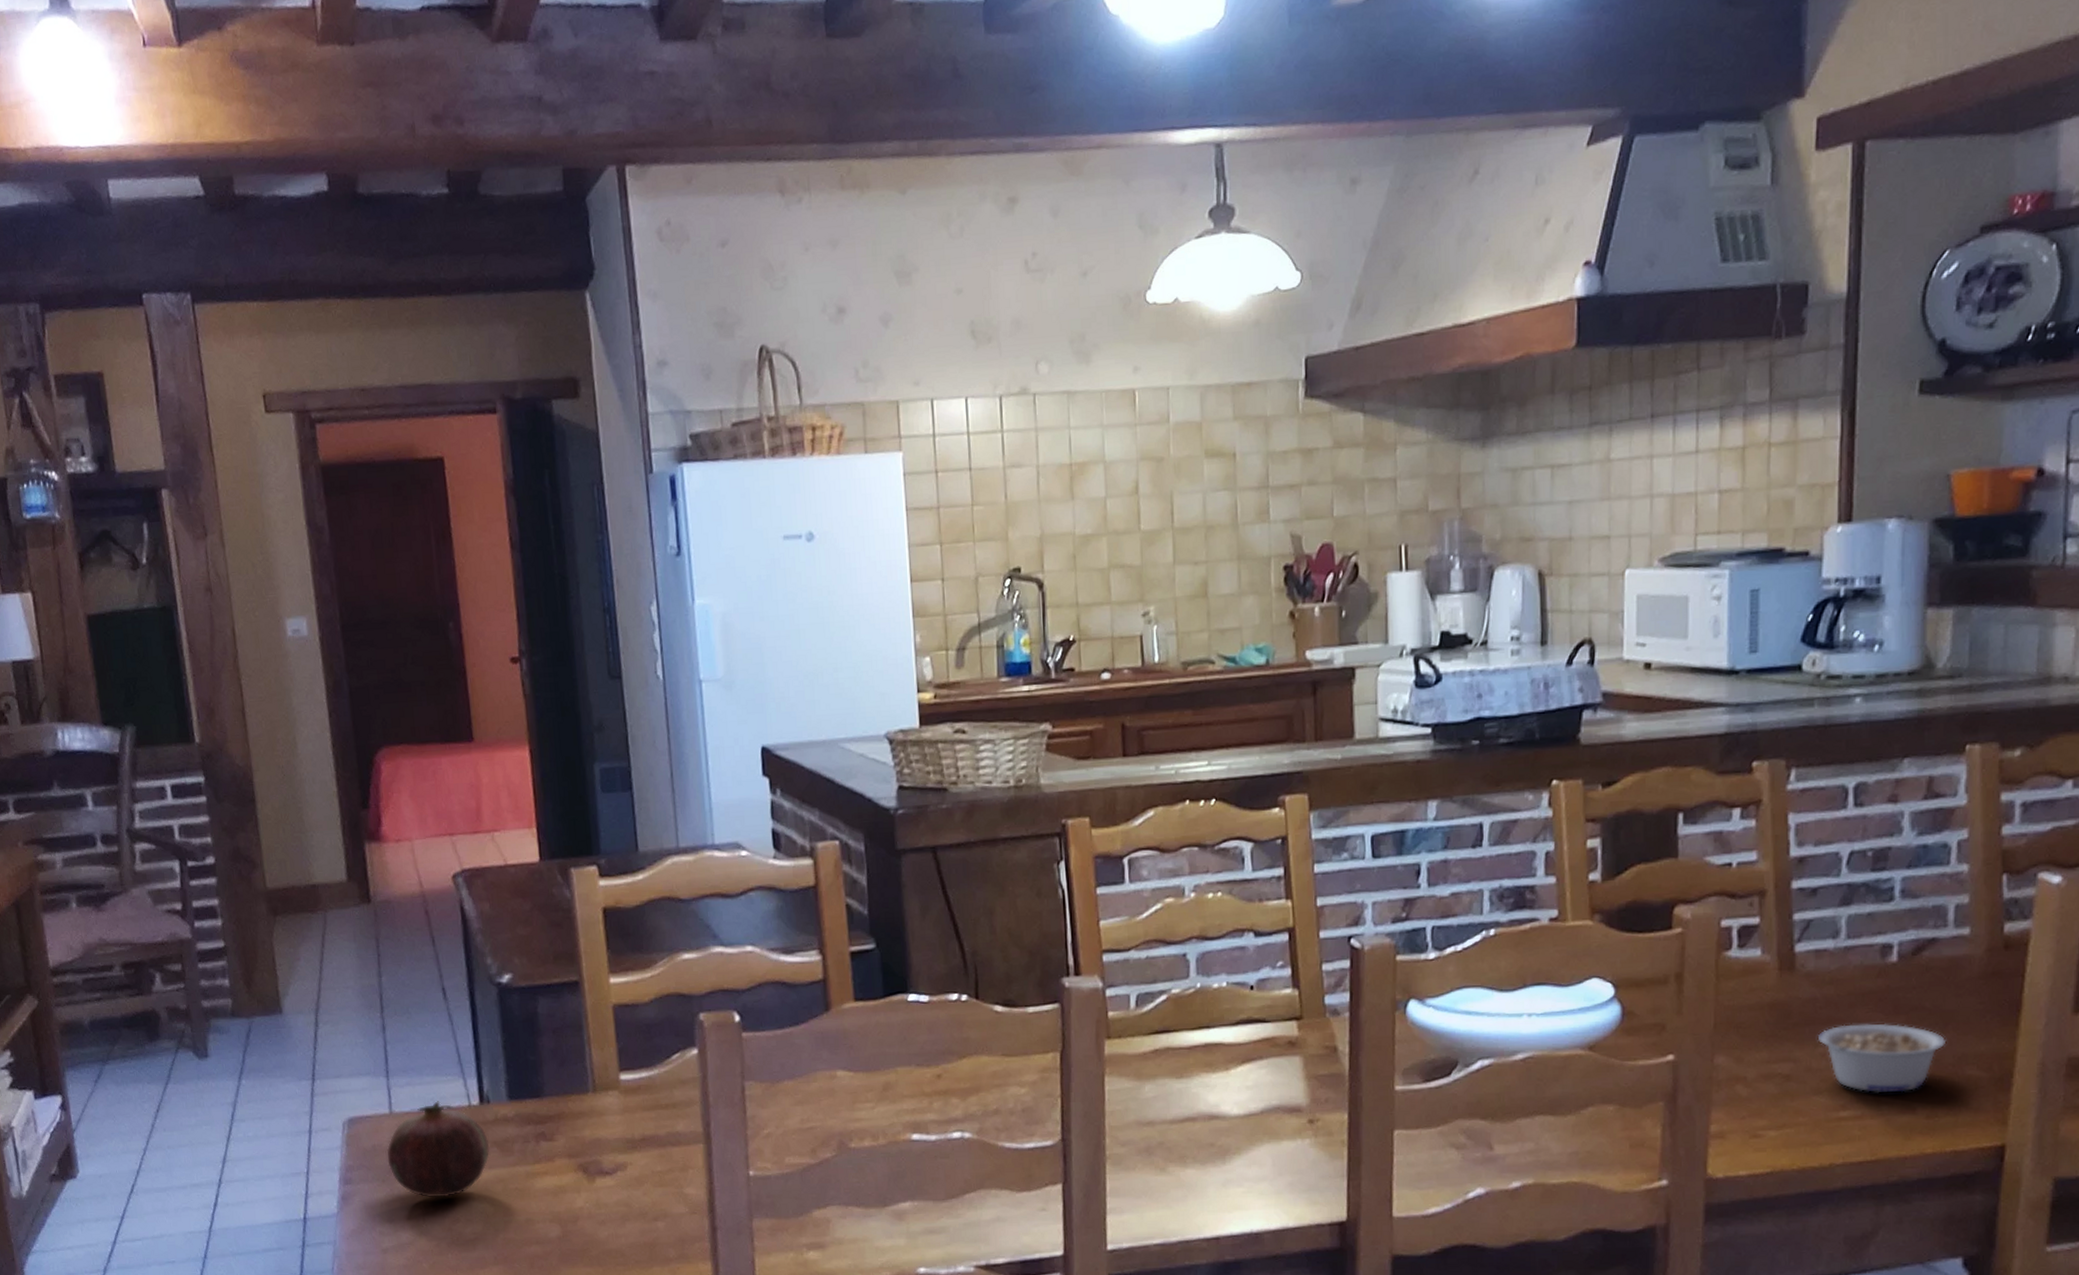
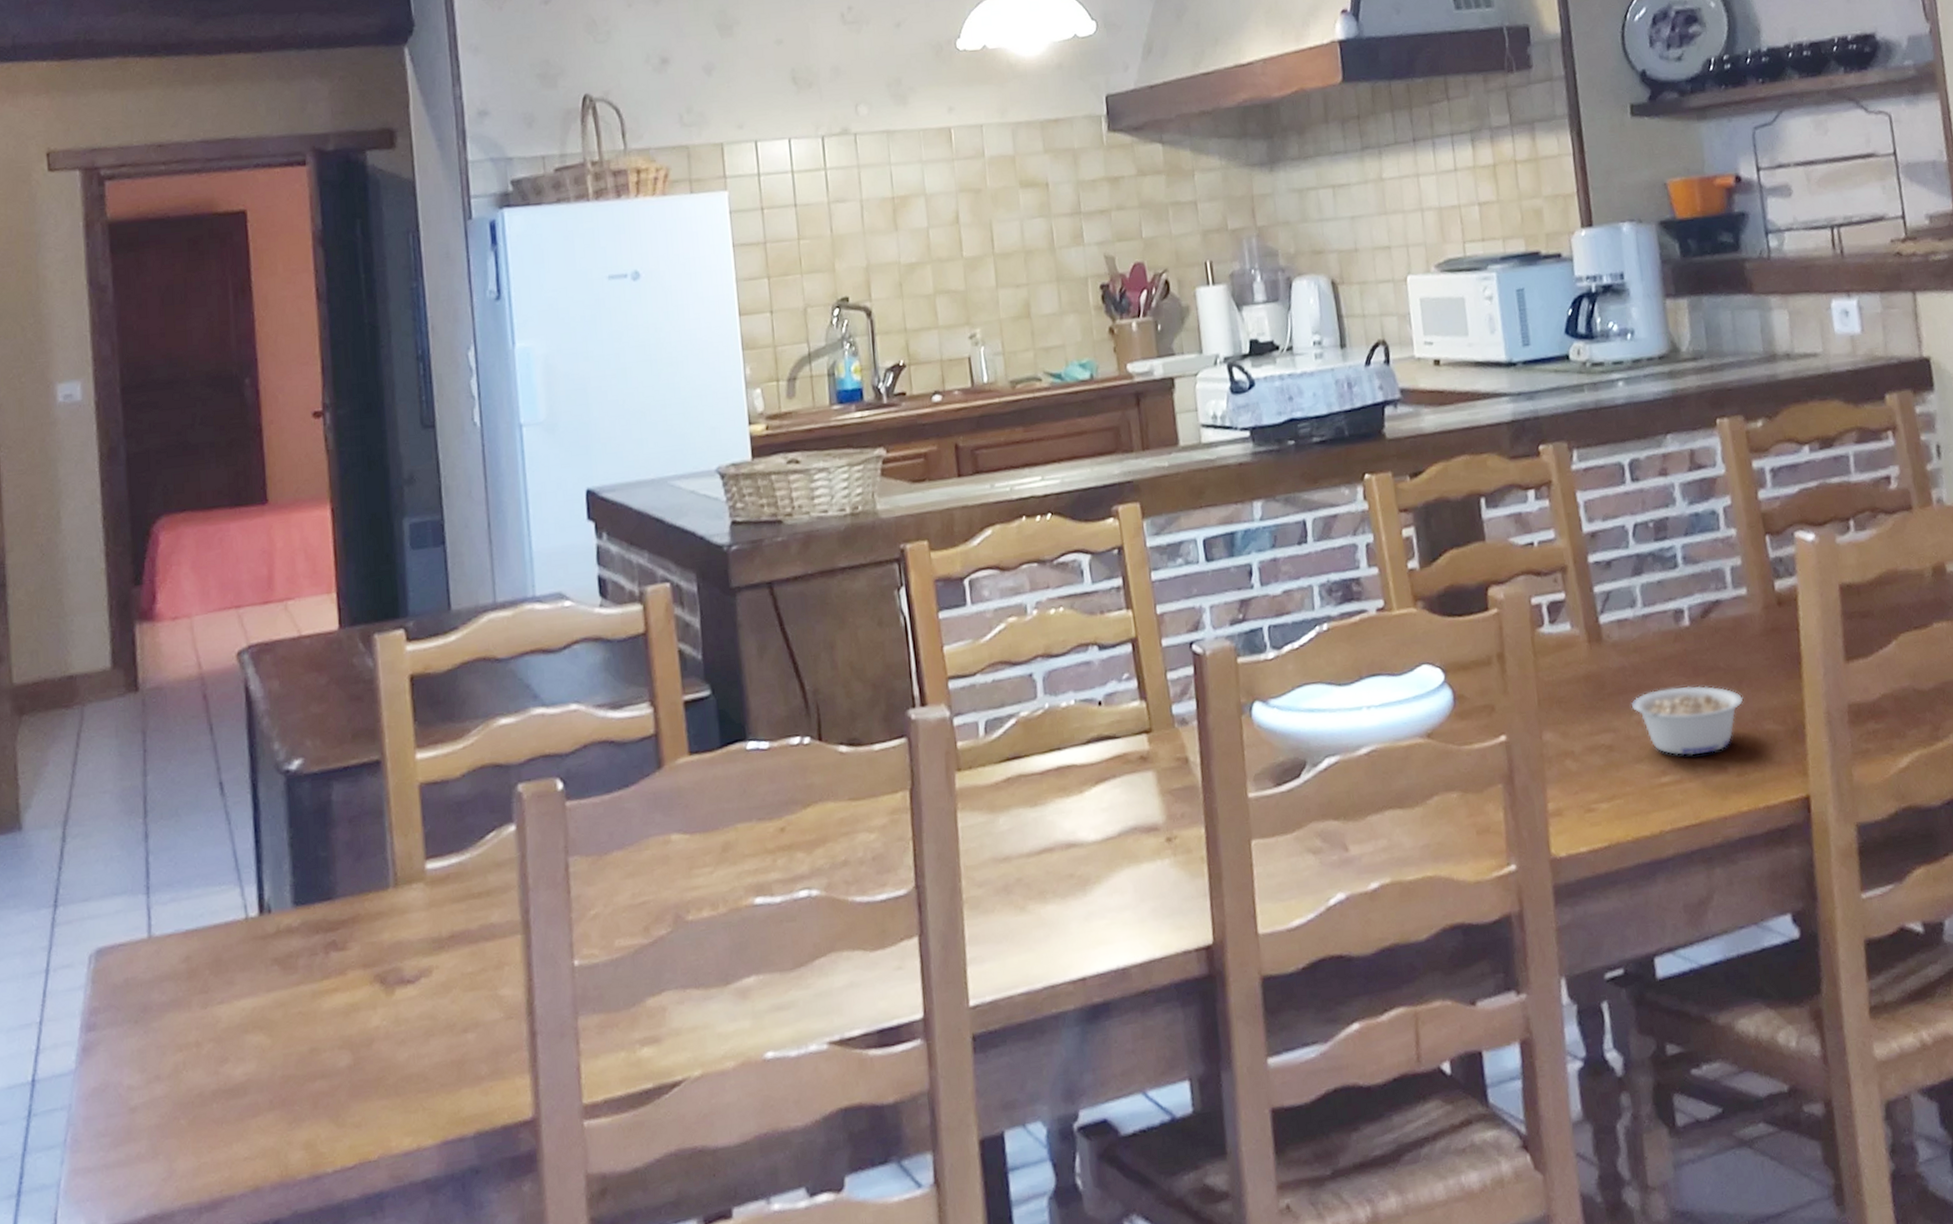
fruit: present [386,1101,490,1198] -> none [142,916,269,1037]

